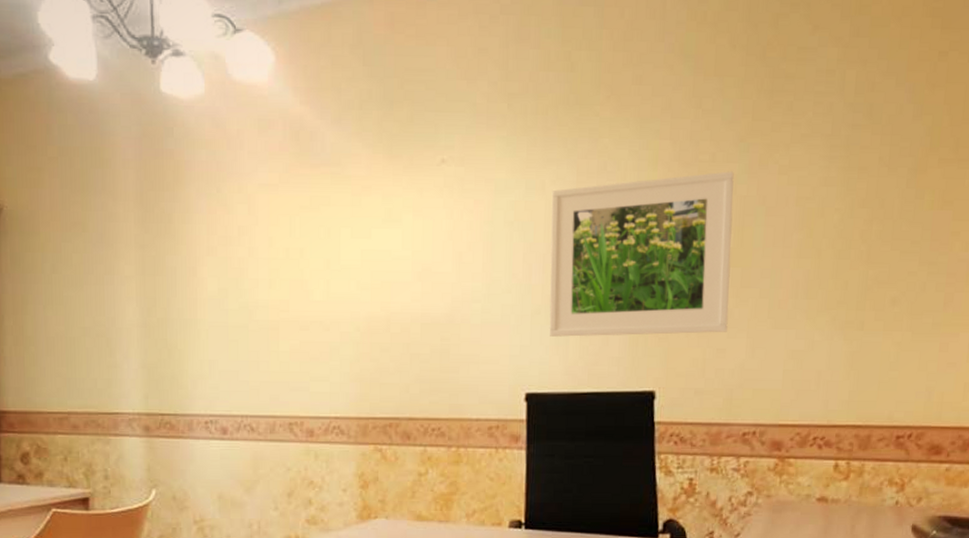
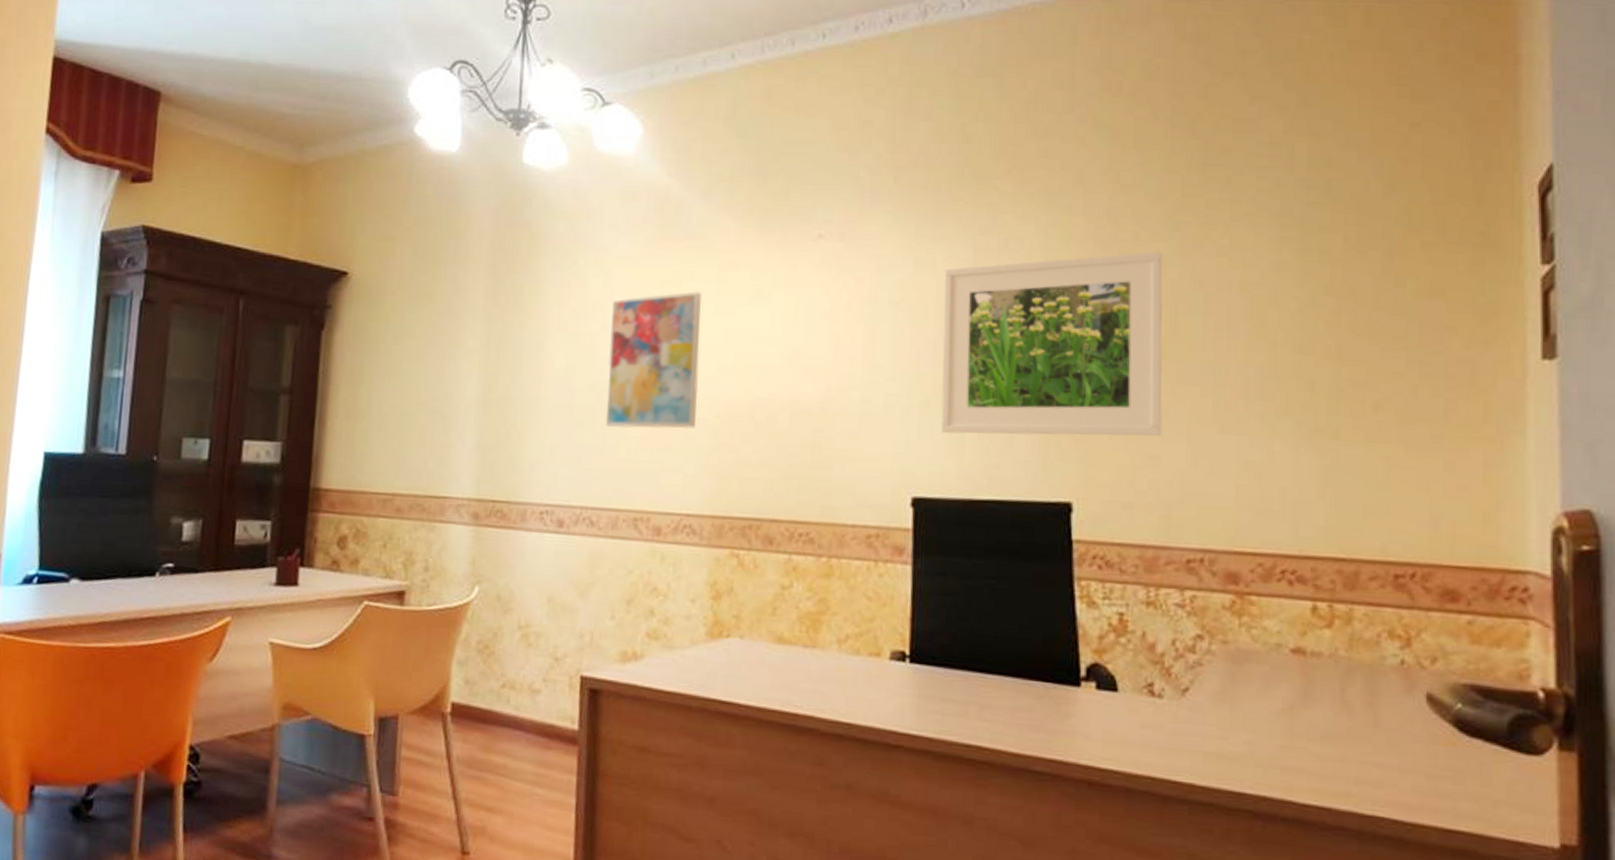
wall art: none [256,216,340,344] -> present [605,291,702,429]

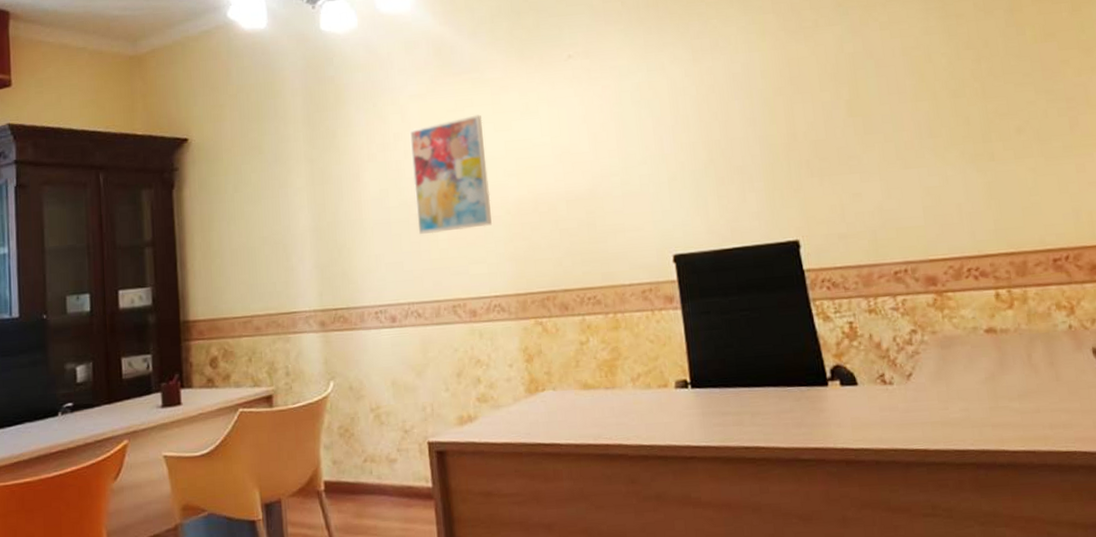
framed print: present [940,251,1163,437] -> none [671,33,860,200]

